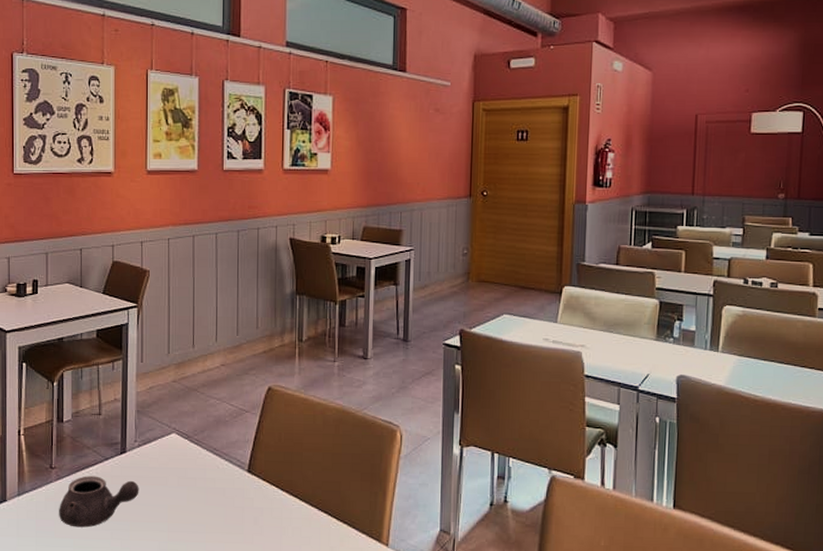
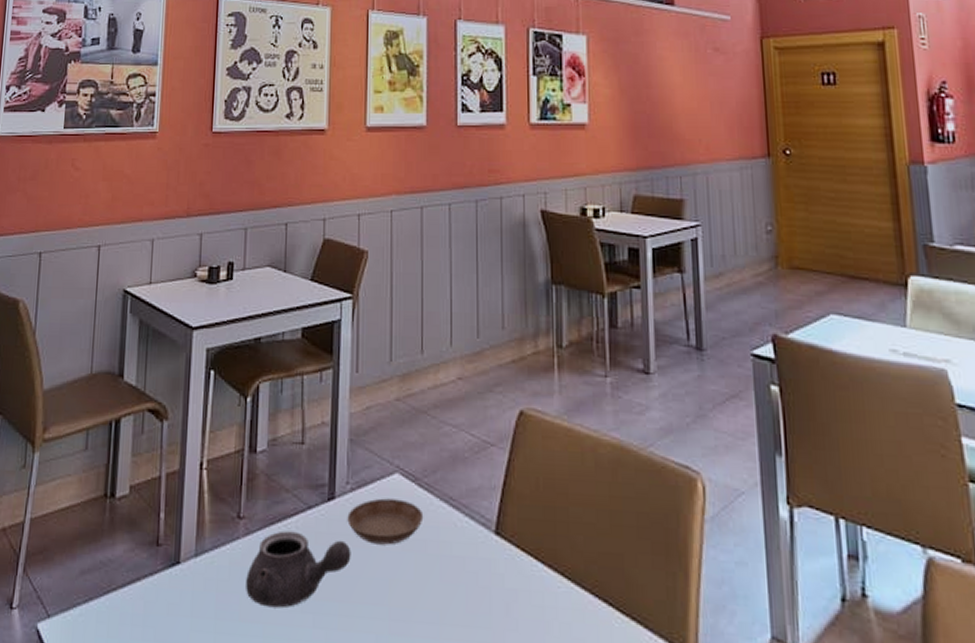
saucer: none [136,451,194,482] -> present [347,498,424,545]

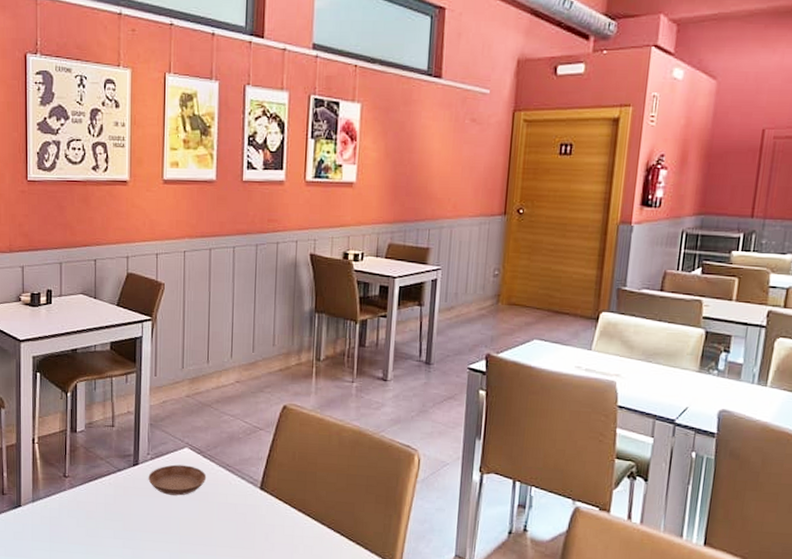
teapot: present [246,530,351,608] -> none [72,485,151,536]

